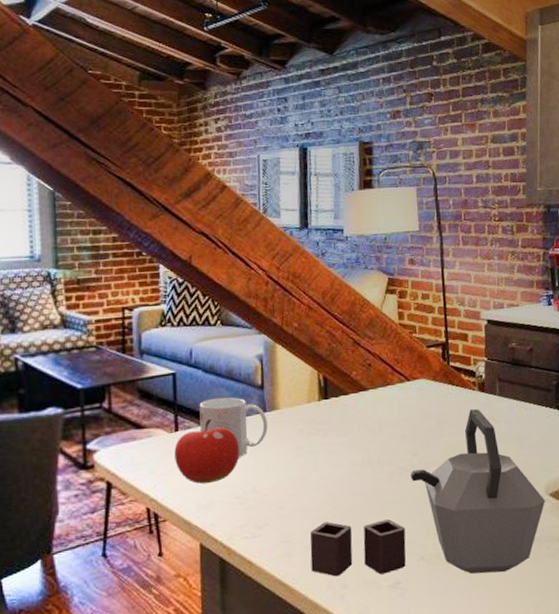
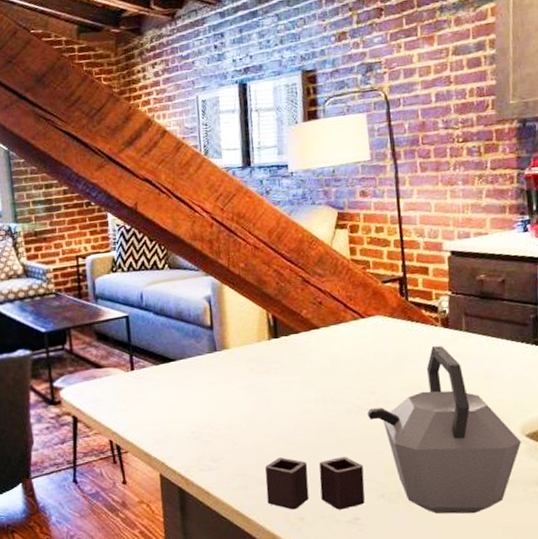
fruit: present [174,419,240,484] -> none [131,359,193,420]
mug: present [199,397,268,457] -> none [152,337,219,394]

